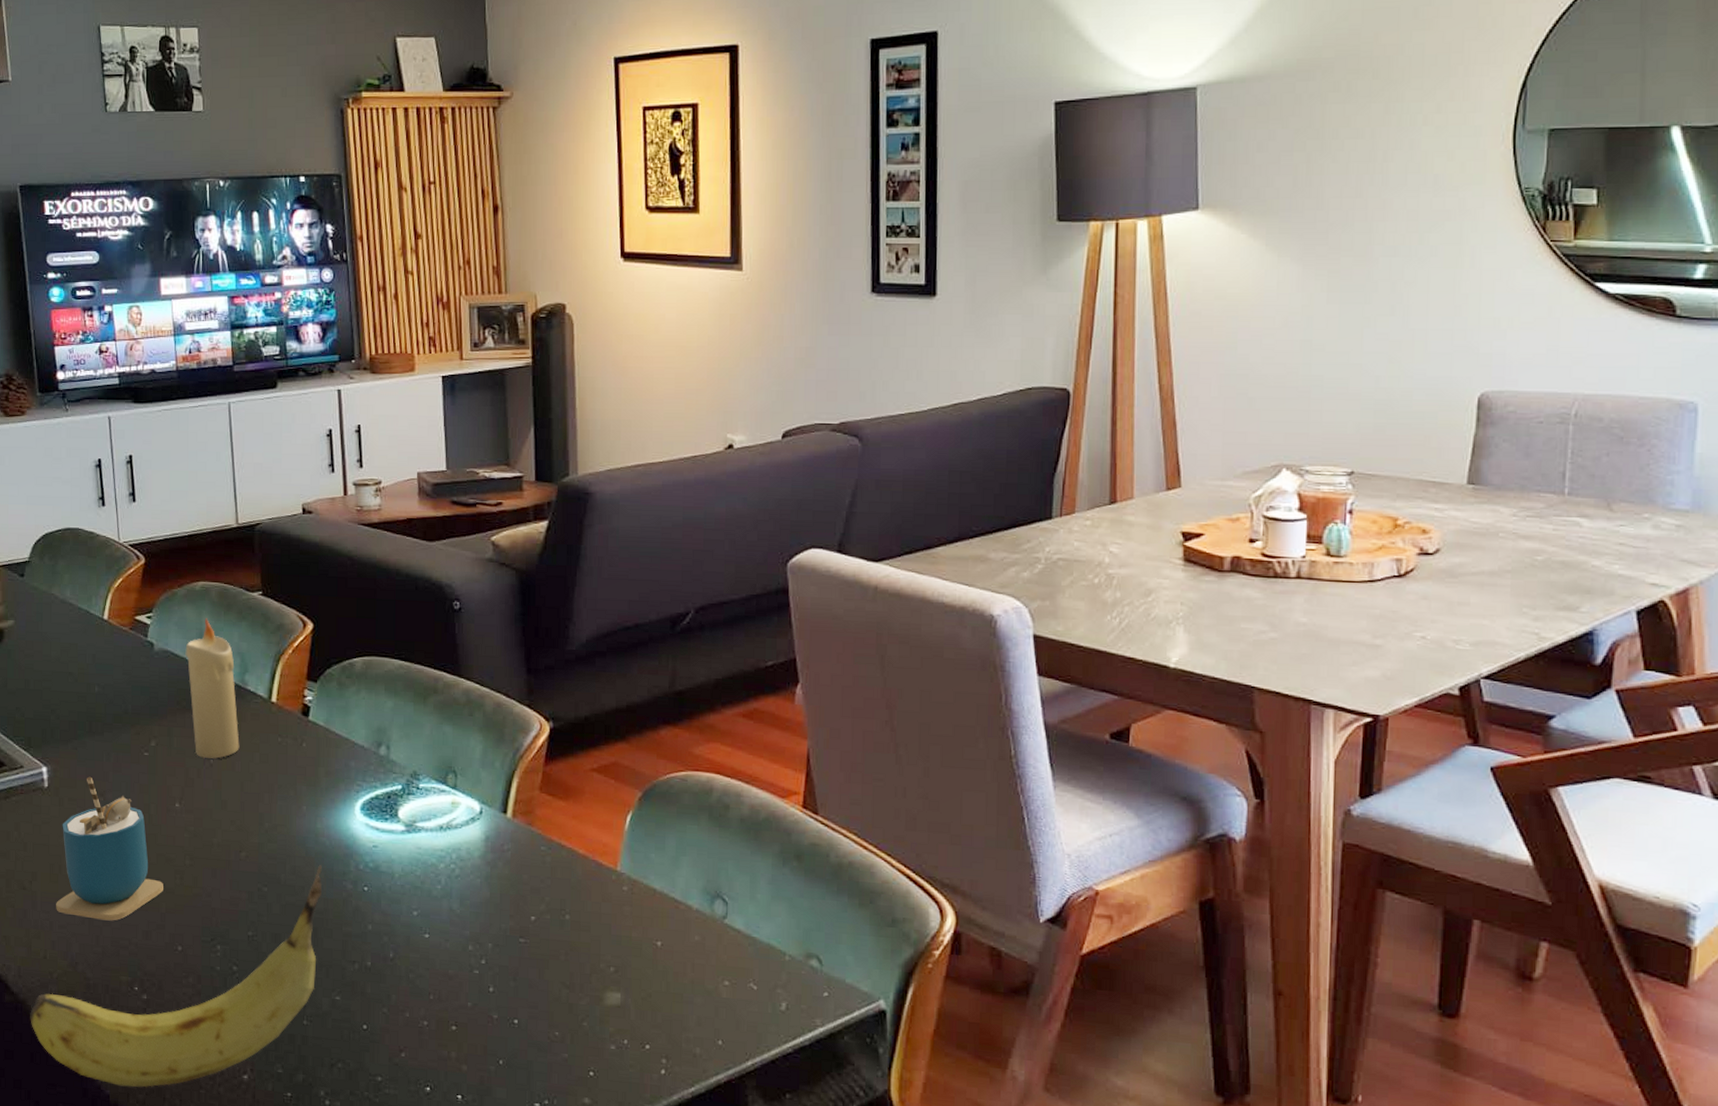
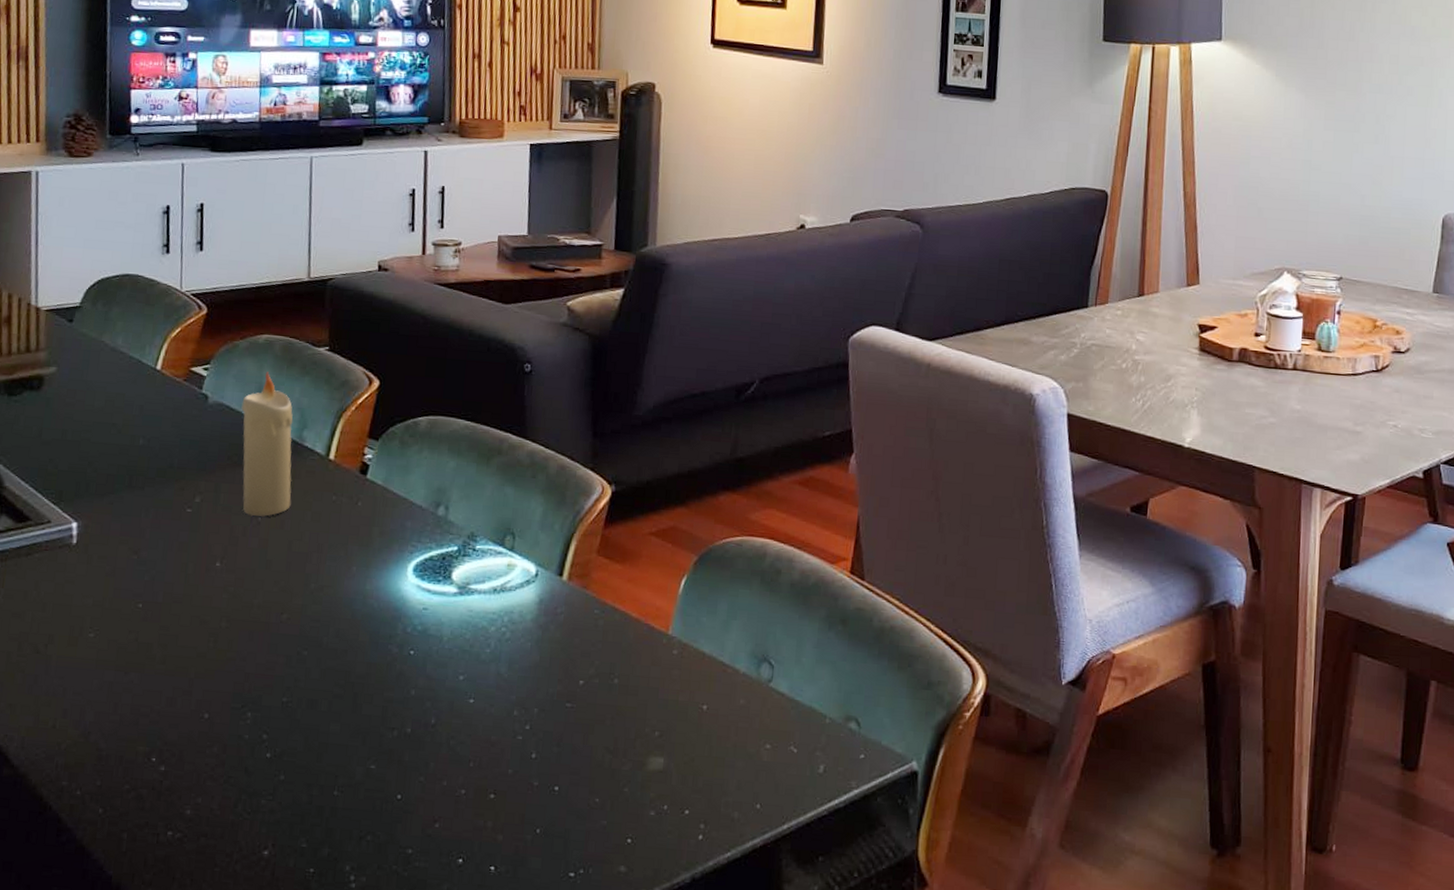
fruit: present [30,865,323,1087] -> none [29,628,368,867]
cup: present [56,776,163,921] -> none [72,533,195,687]

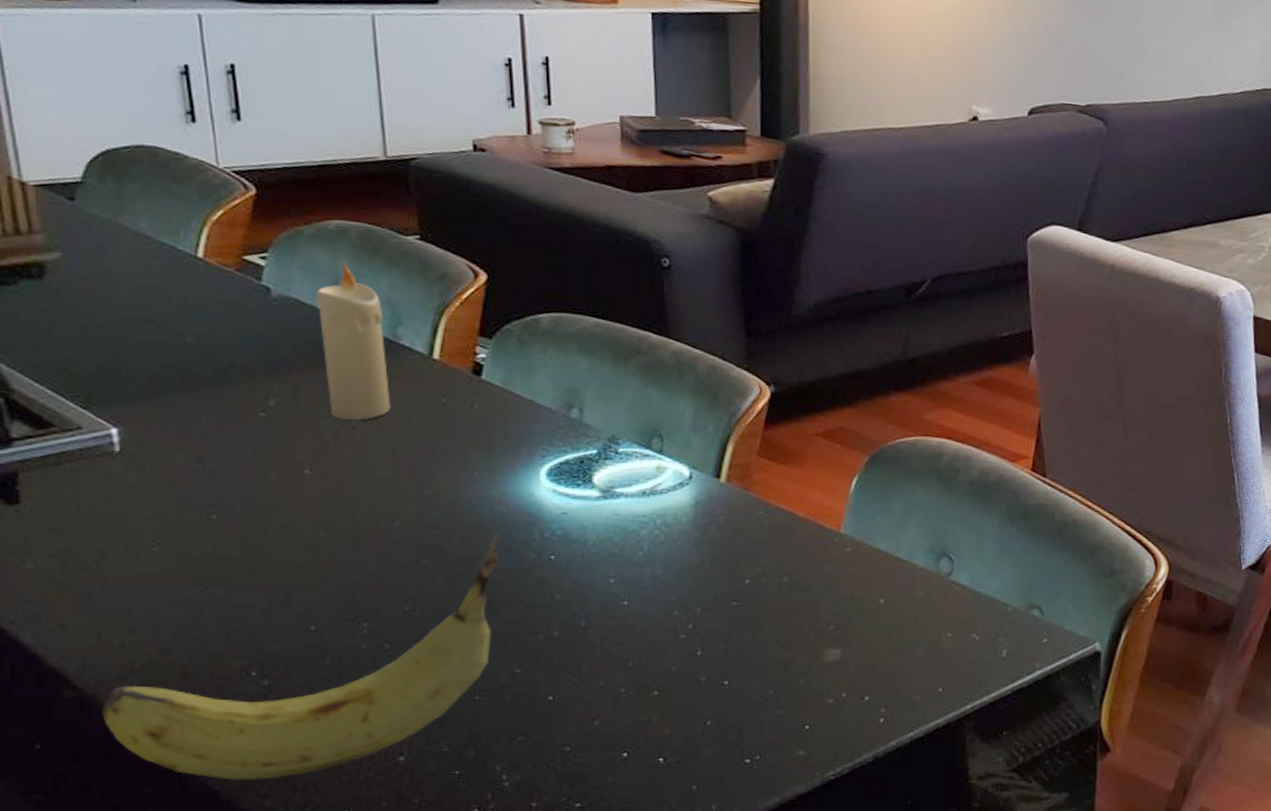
fruit: none [29,628,368,867] -> present [102,534,499,780]

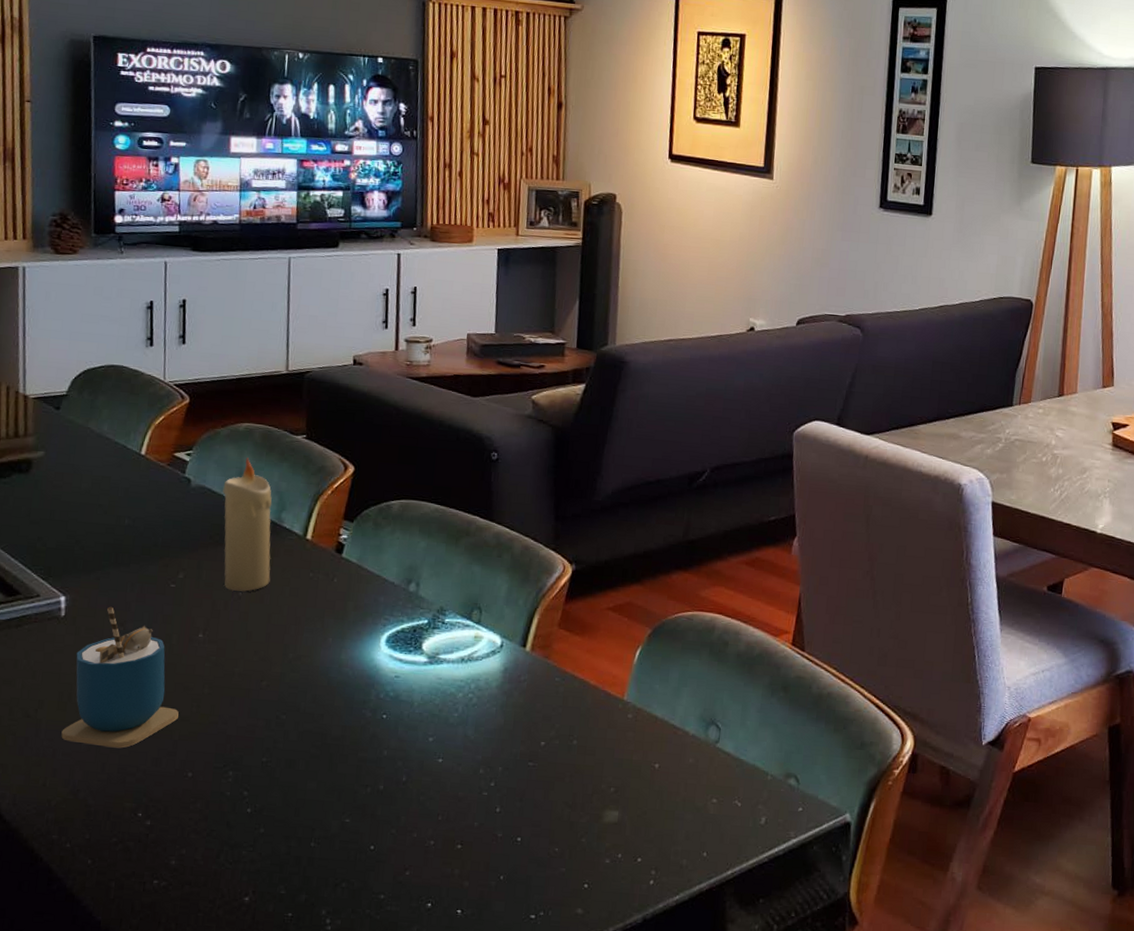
fruit: present [102,534,499,780] -> none [21,694,343,913]
cup: none [136,439,289,602] -> present [61,606,179,748]

